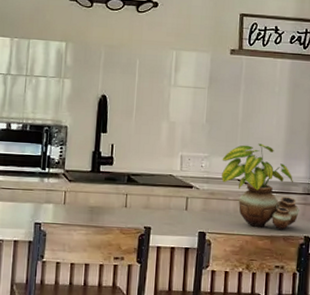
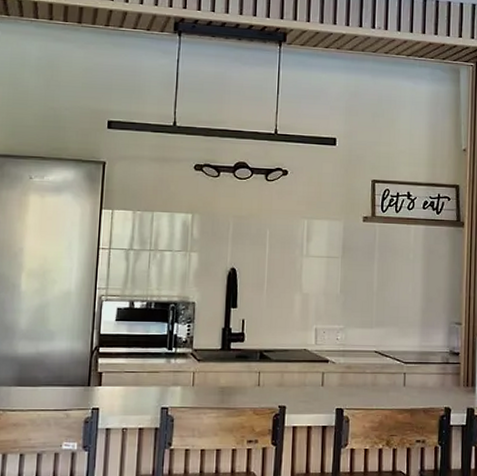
potted plant: present [222,143,299,230] -> none [358,312,439,402]

